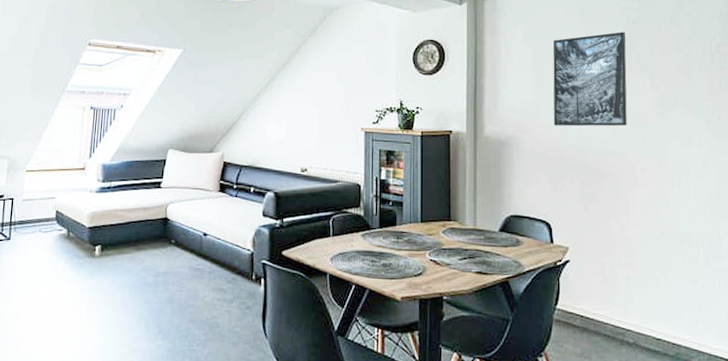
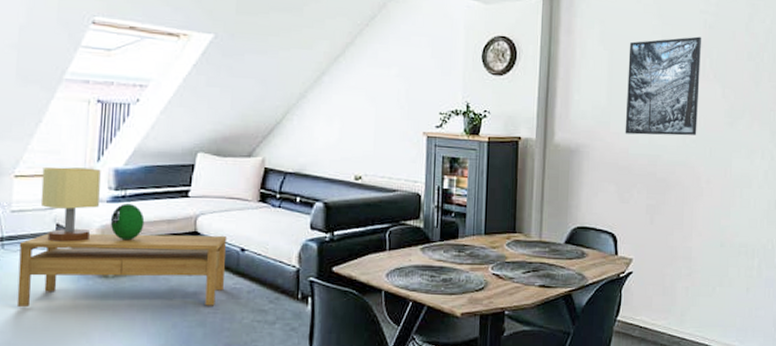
coffee table: none [23,218,192,285] -> present [16,233,227,308]
table lamp: none [45,163,92,227] -> present [40,167,101,242]
decorative egg: none [97,194,125,226] -> present [110,204,145,241]

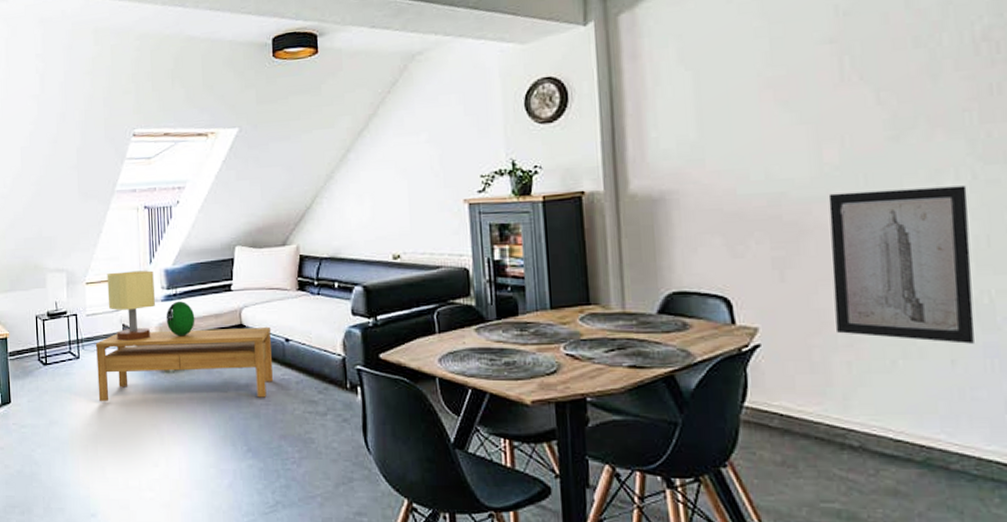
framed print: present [625,36,702,136] -> none [721,29,841,171]
wall art: none [682,160,767,277] -> present [828,185,975,344]

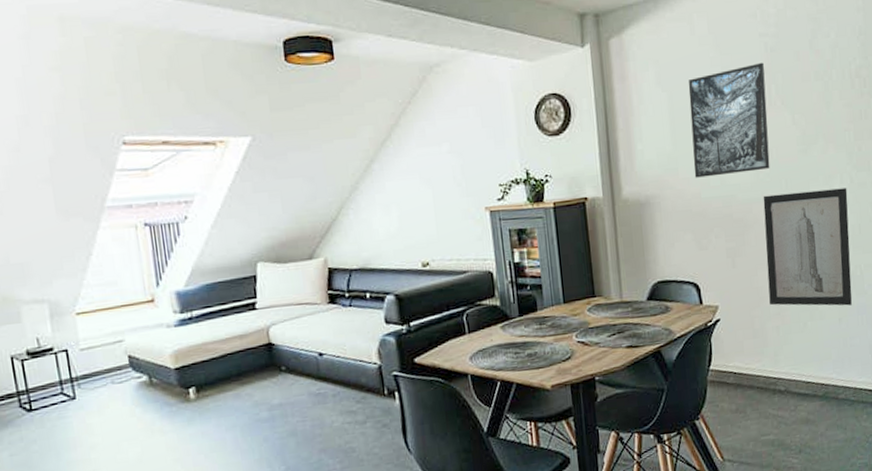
coffee table: present [95,328,274,402] -> none [95,344,309,444]
table lamp: present [107,270,155,341] -> none [103,294,167,374]
decorative egg: present [166,301,195,337] -> none [181,324,217,363]
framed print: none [721,29,841,171] -> present [688,62,770,178]

